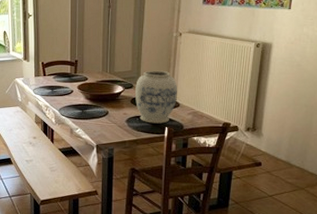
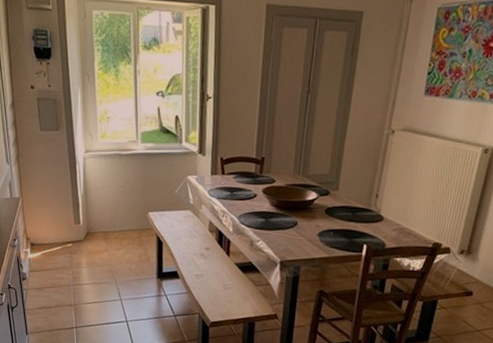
vase: present [135,70,178,124] -> none [331,175,383,240]

